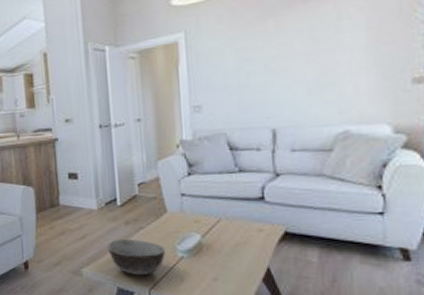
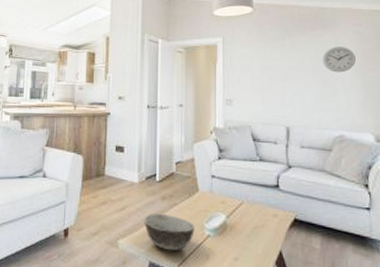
wall clock: none [319,18,368,54] -> present [322,47,357,73]

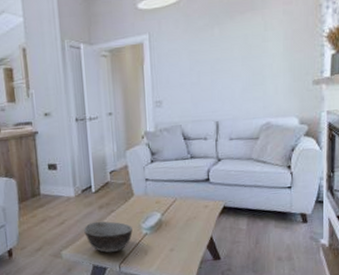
wall clock: present [322,47,357,73] -> none [251,29,285,59]

